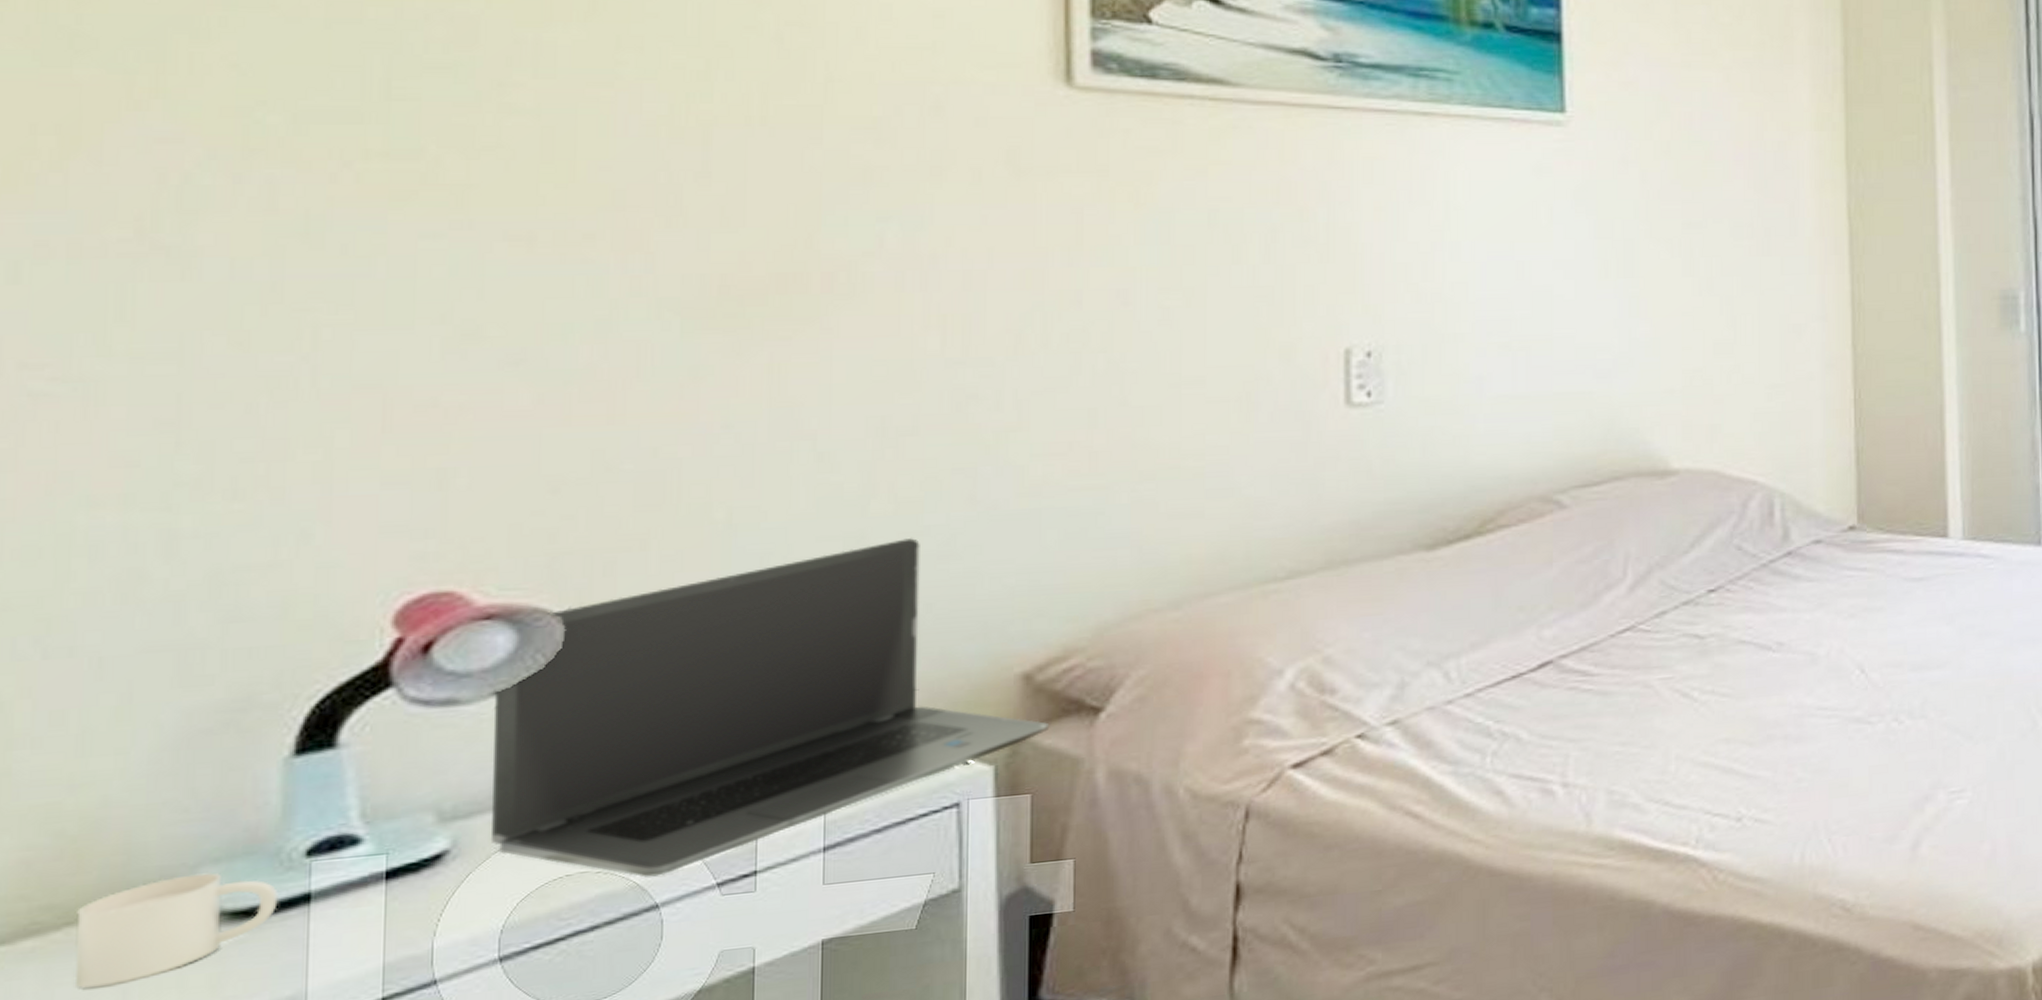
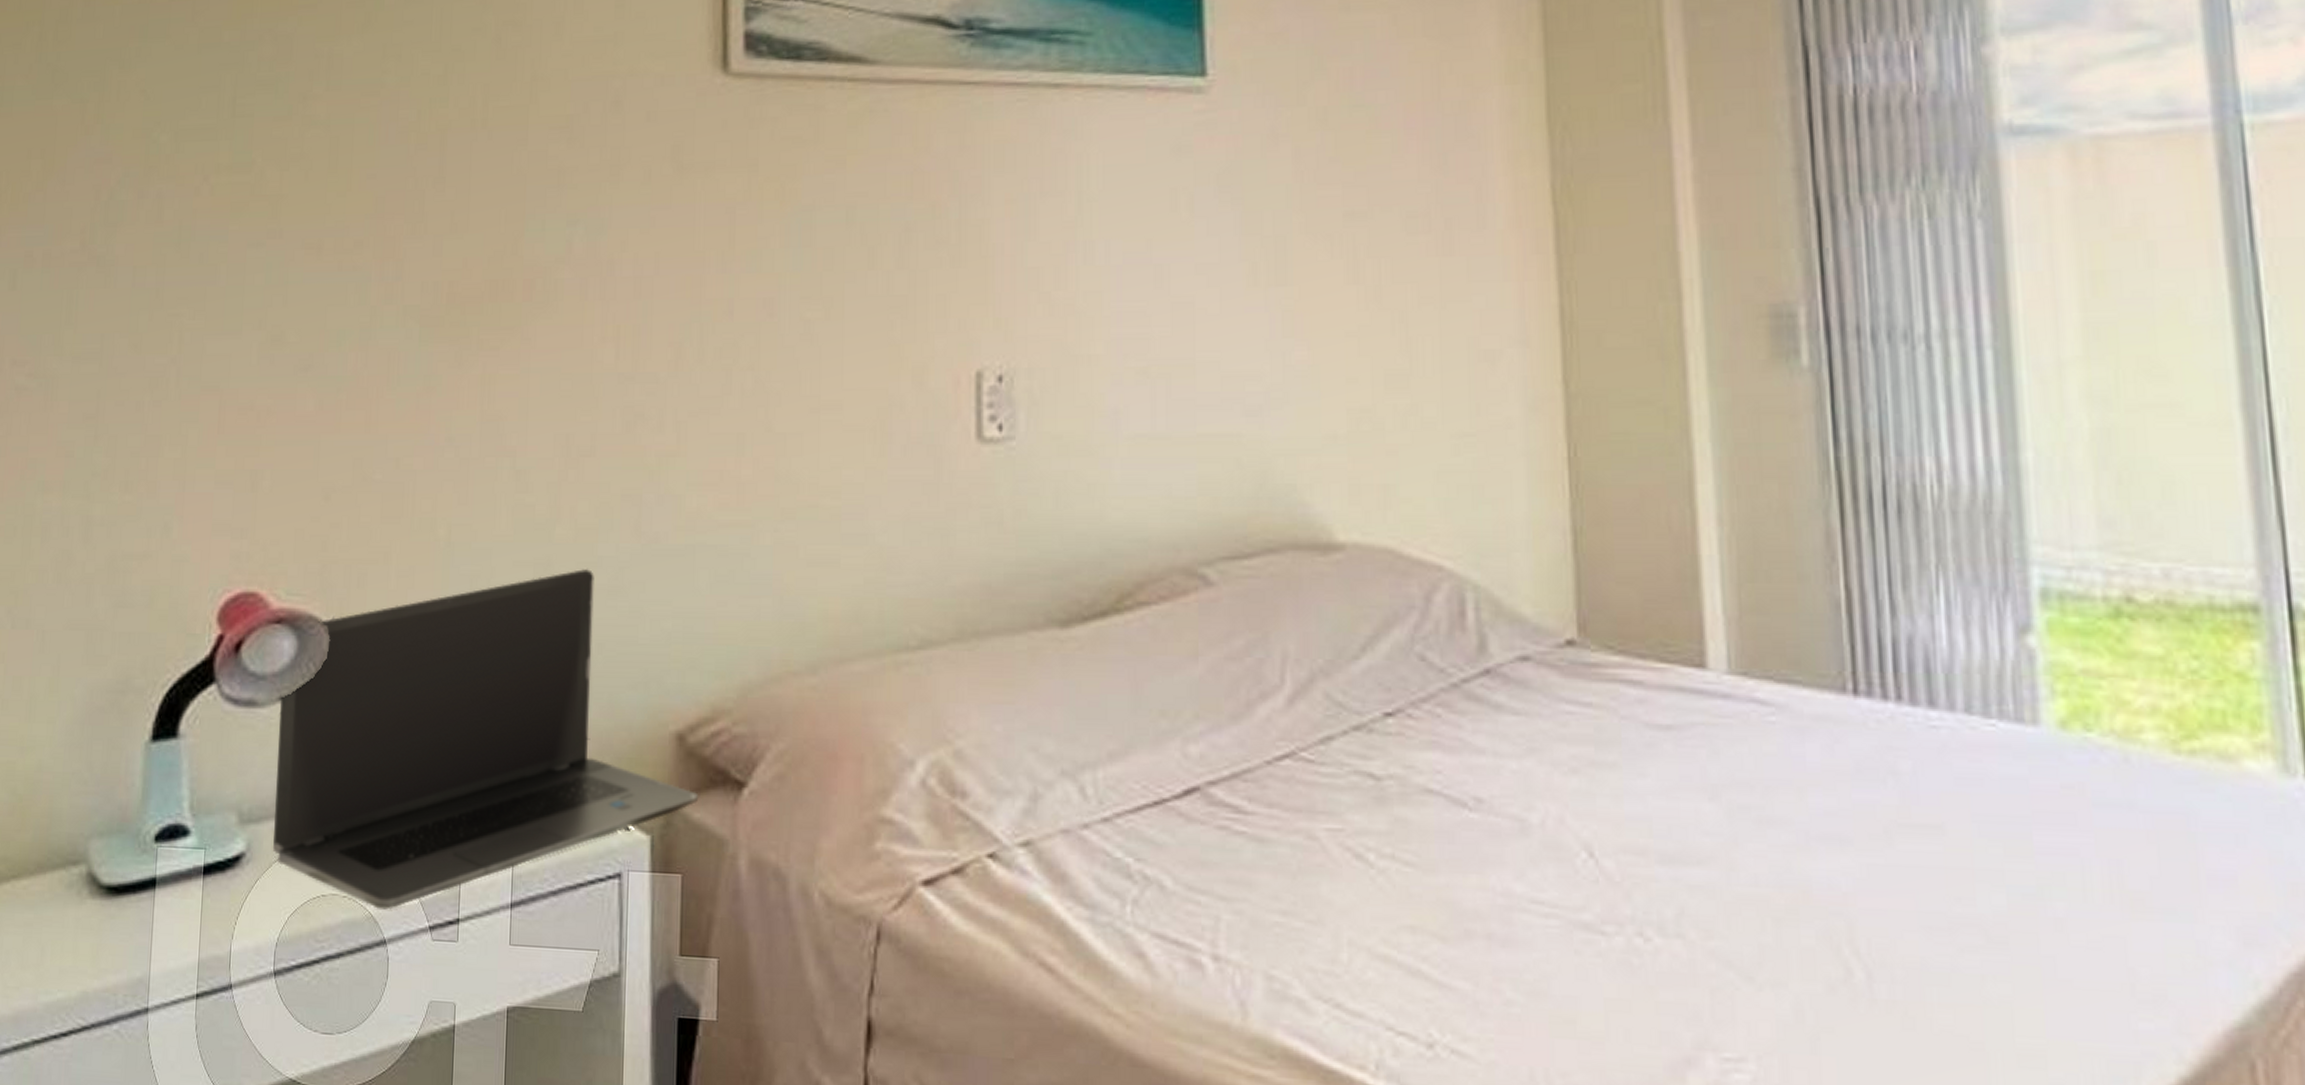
mug: present [75,872,279,989] -> none [16,845,137,942]

